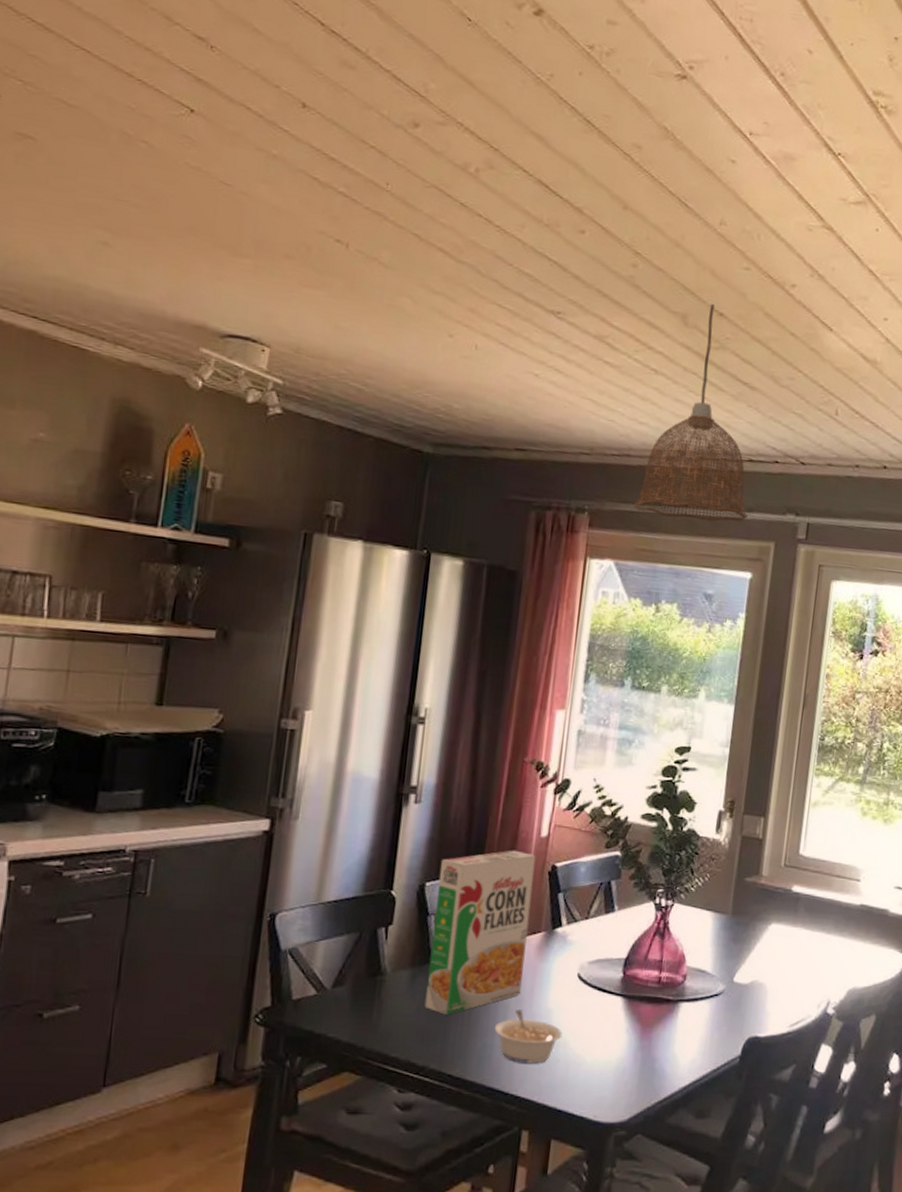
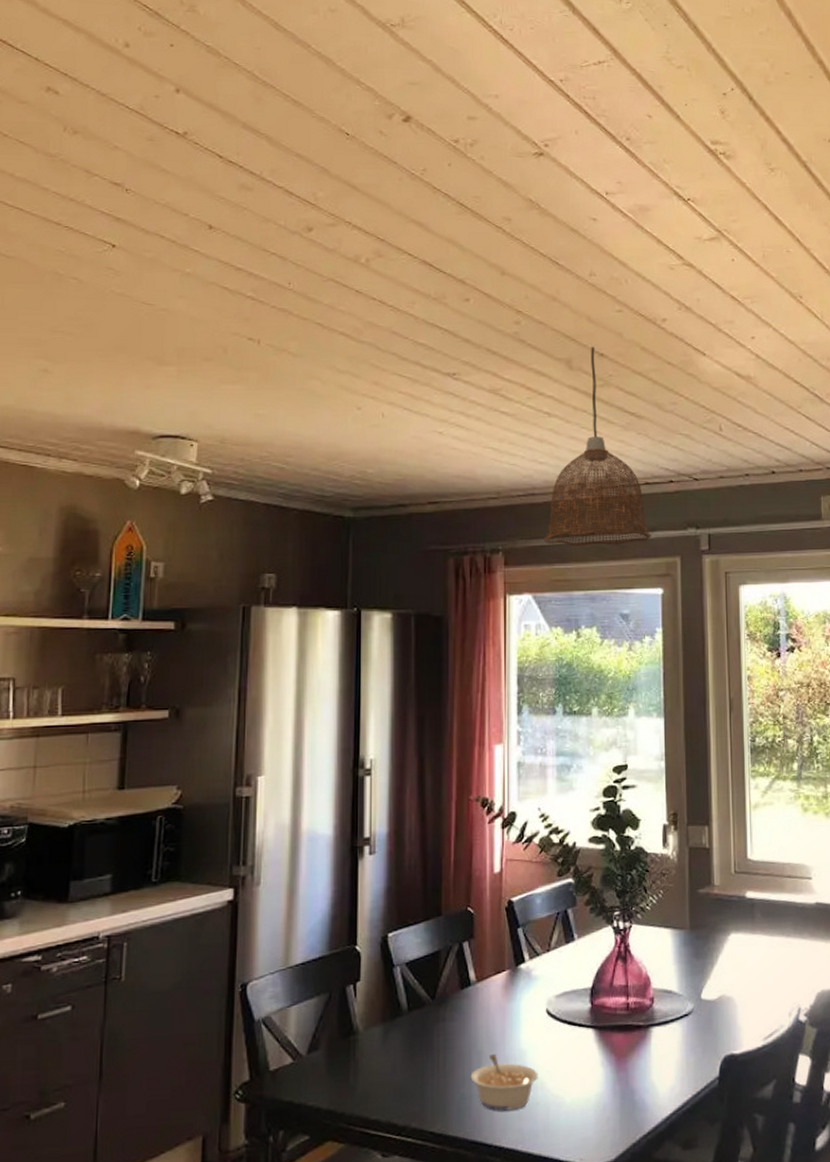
cereal box: present [424,850,536,1015] -> none [399,889,492,1069]

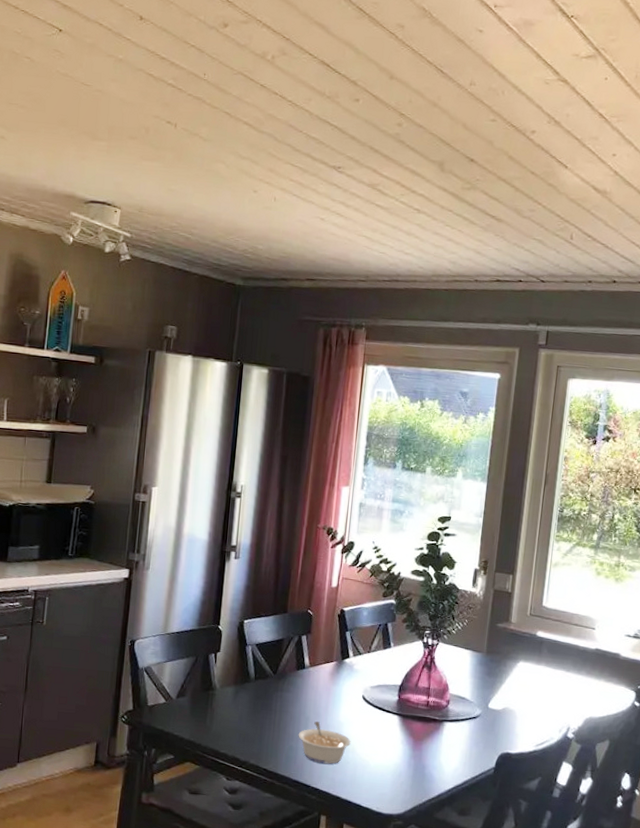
pendant lamp: present [544,346,651,547] -> none [402,151,496,332]

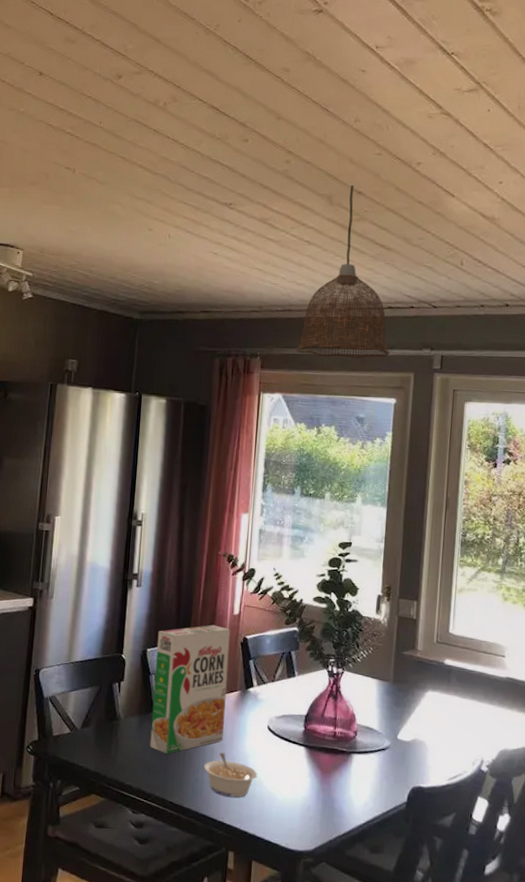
cereal box: none [245,597,328,723] -> present [150,624,231,754]
pendant lamp: none [402,151,496,332] -> present [296,184,390,359]

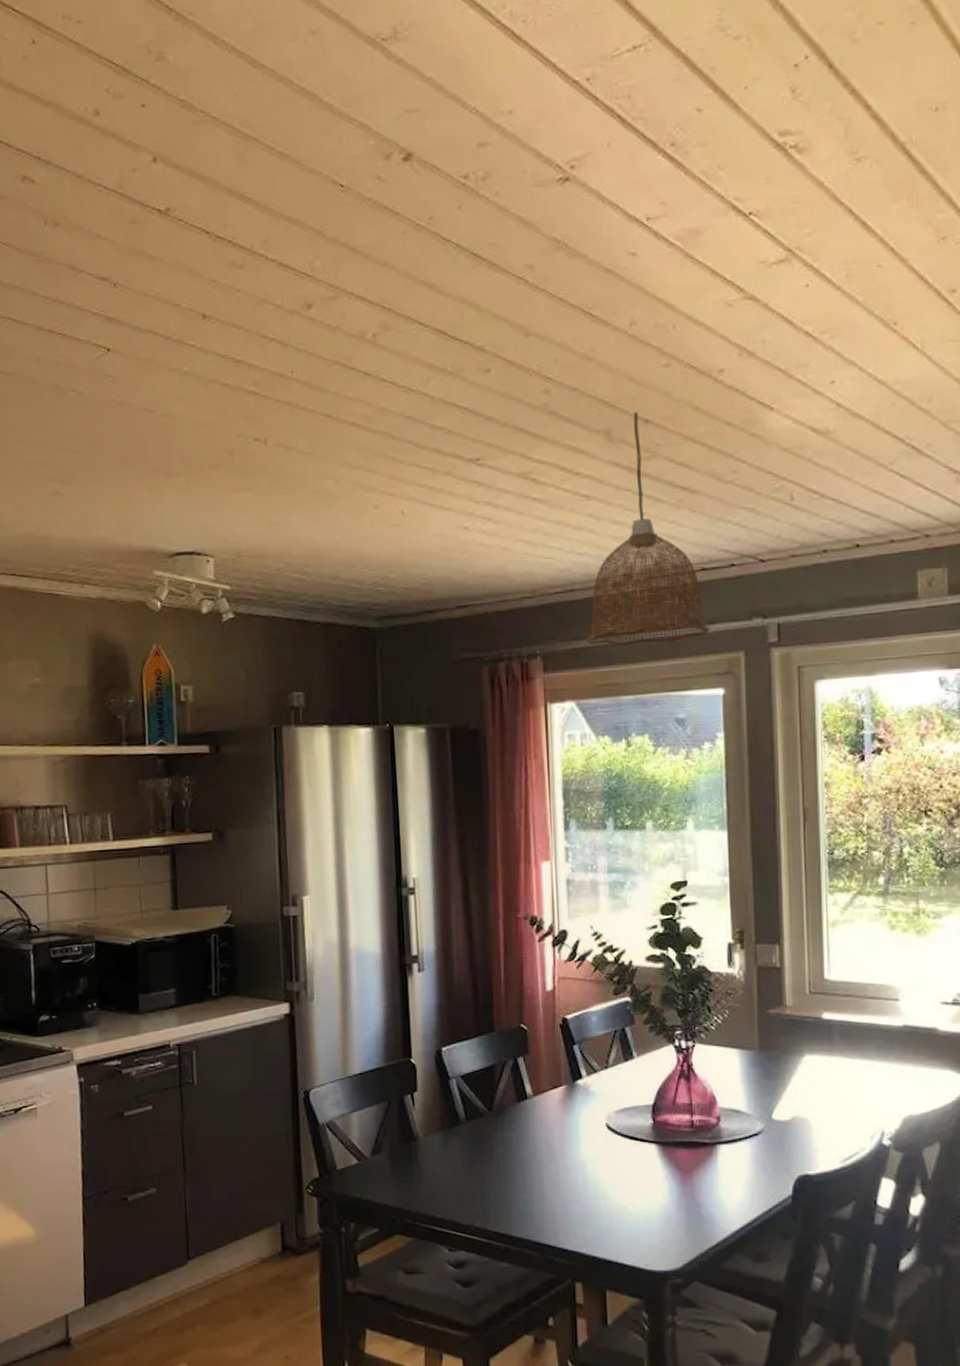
cereal box: present [150,624,231,754] -> none [452,1007,551,1174]
legume: present [203,753,258,798] -> none [531,1164,600,1217]

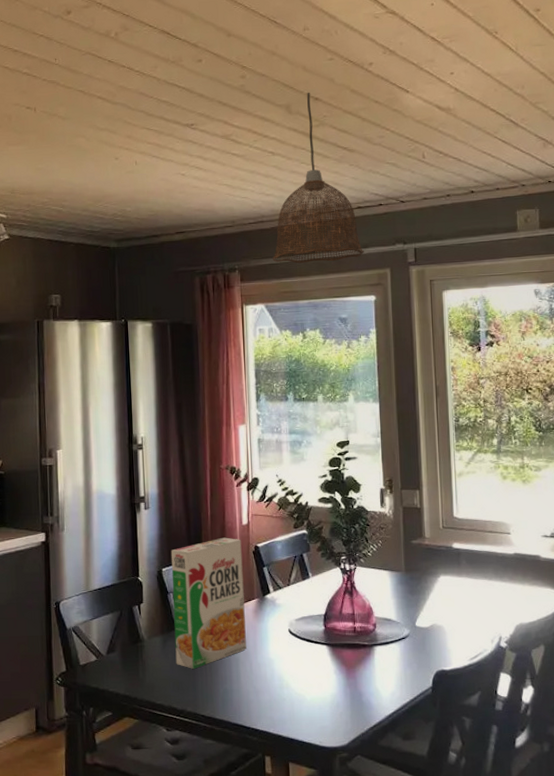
cereal box: none [452,1007,551,1174] -> present [170,537,246,669]

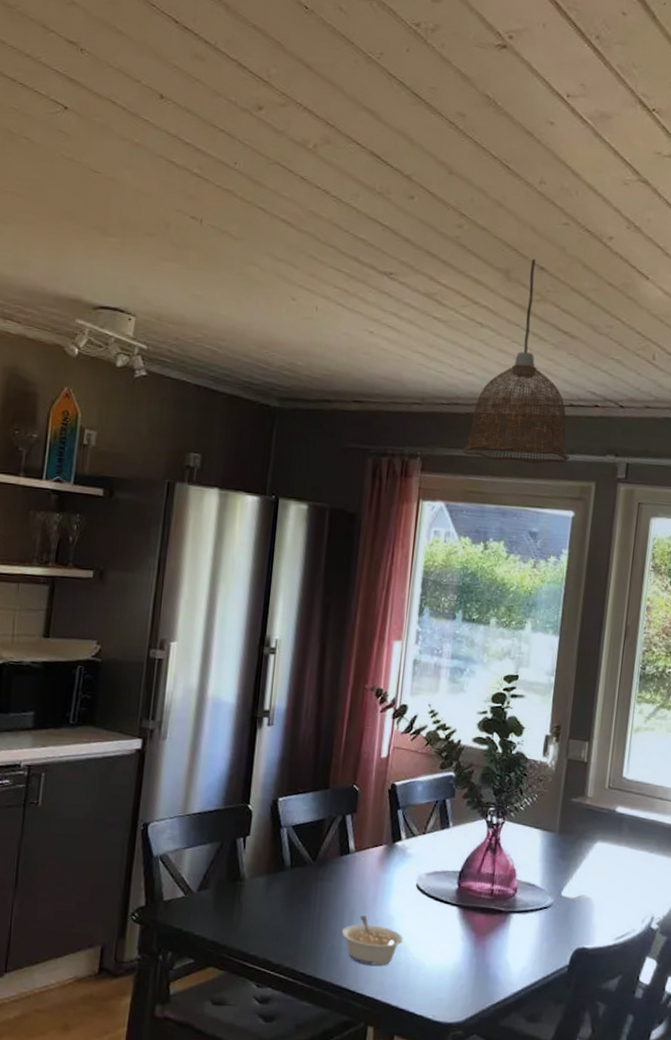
cereal box: present [170,537,246,669] -> none [279,769,377,919]
legume: none [231,661,284,703] -> present [341,916,403,966]

